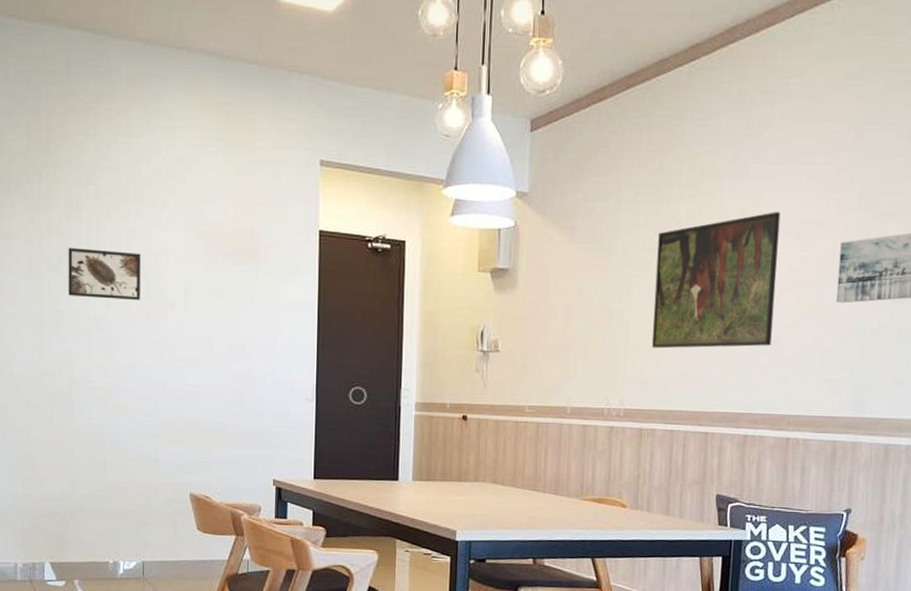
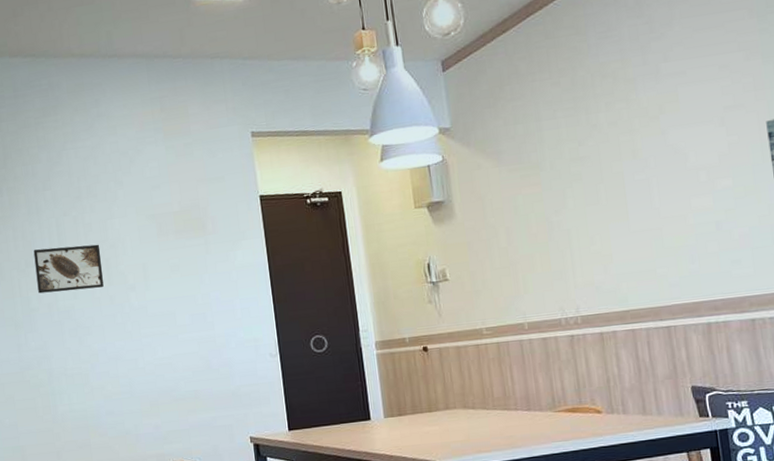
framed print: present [652,212,781,349] -> none [583,103,716,253]

